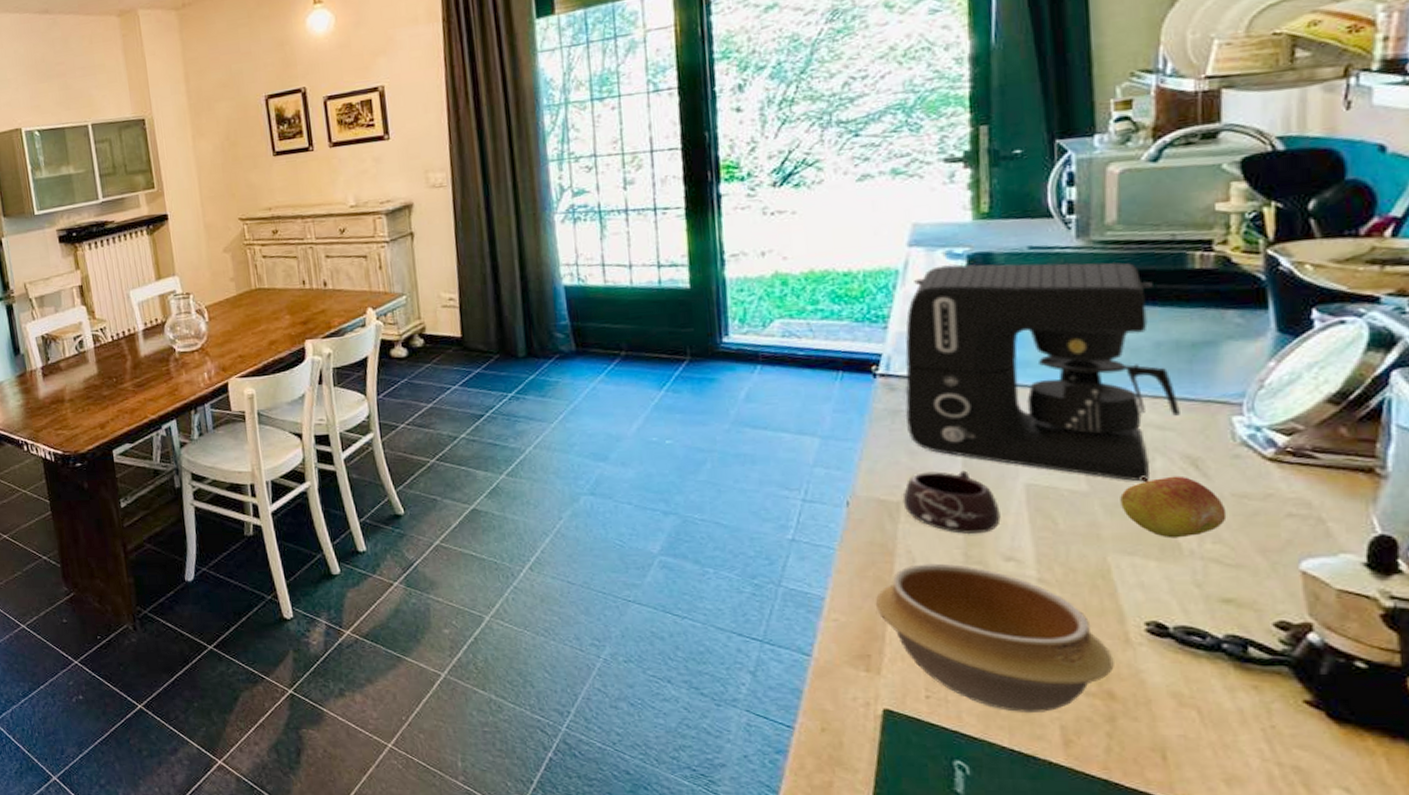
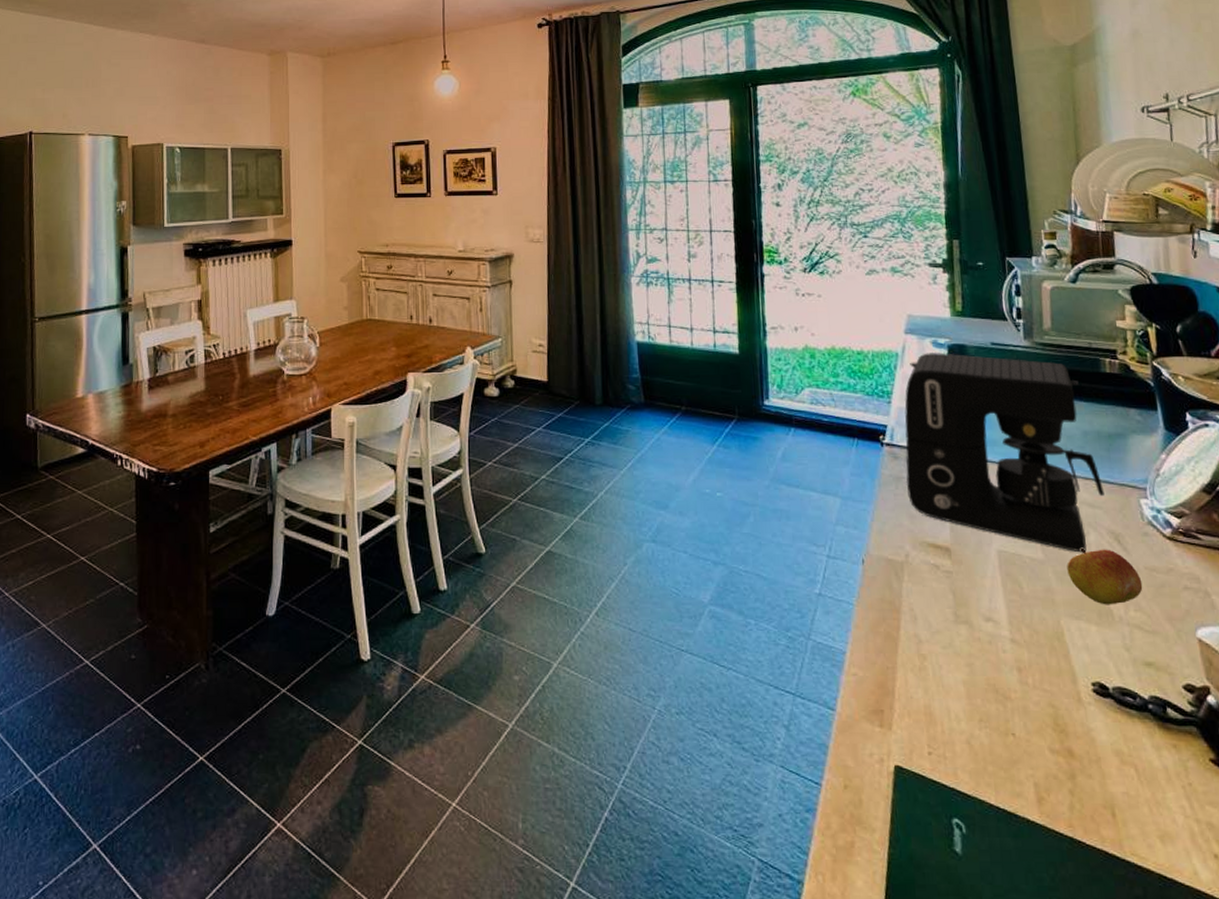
bowl: present [875,563,1114,712] -> none [886,622,1072,769]
mug: present [902,470,1001,535] -> none [905,535,981,595]

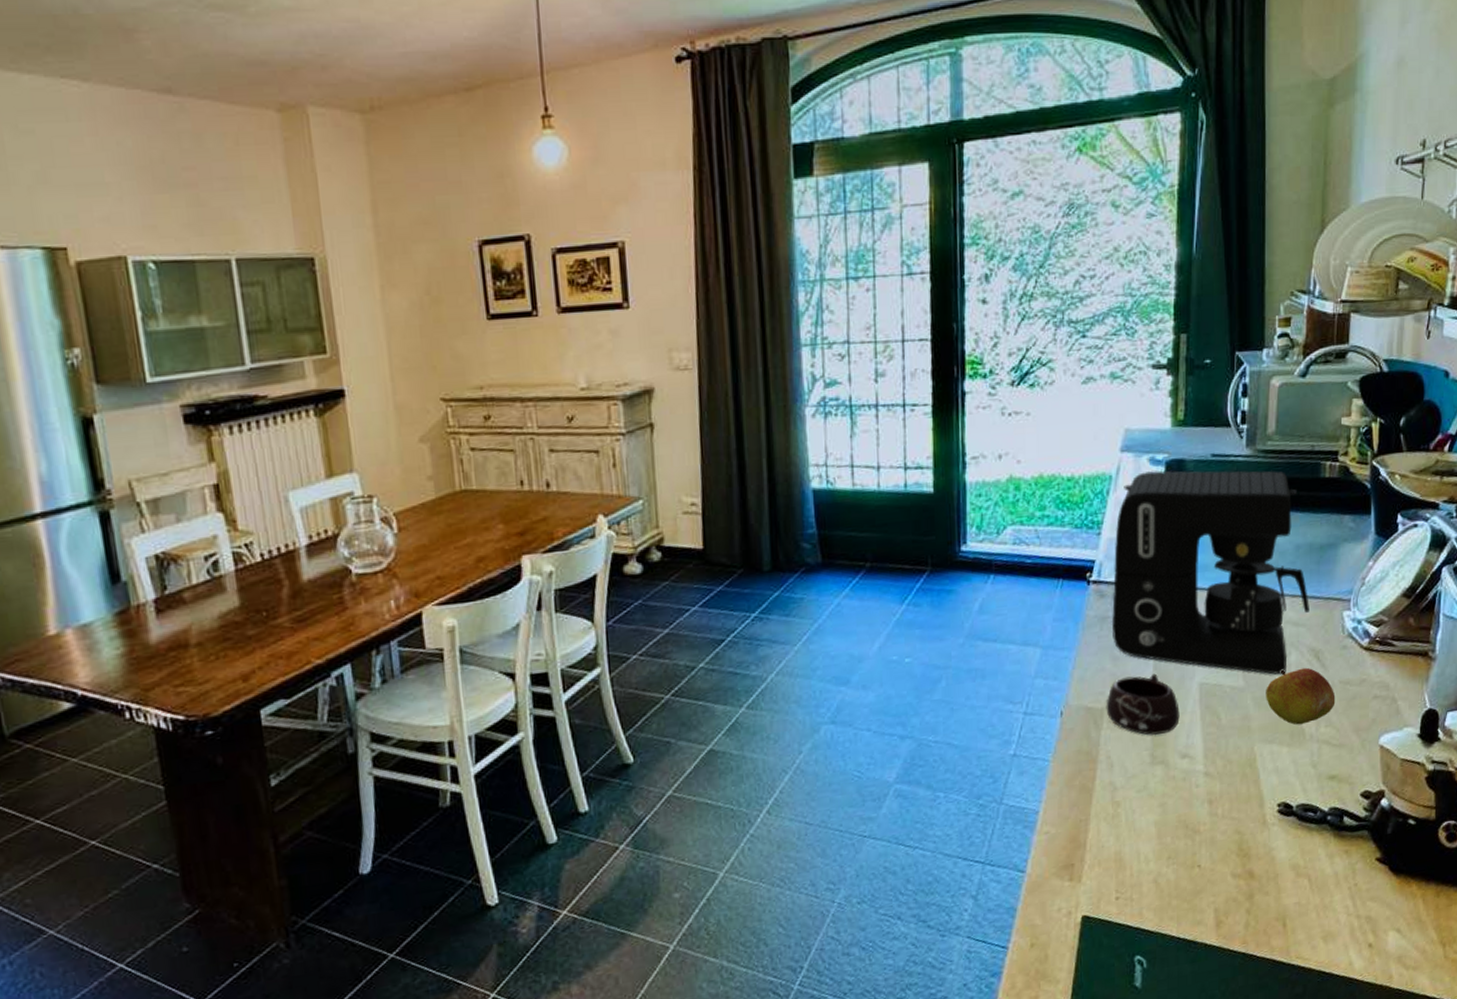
mug: none [905,535,981,595] -> present [1106,673,1180,736]

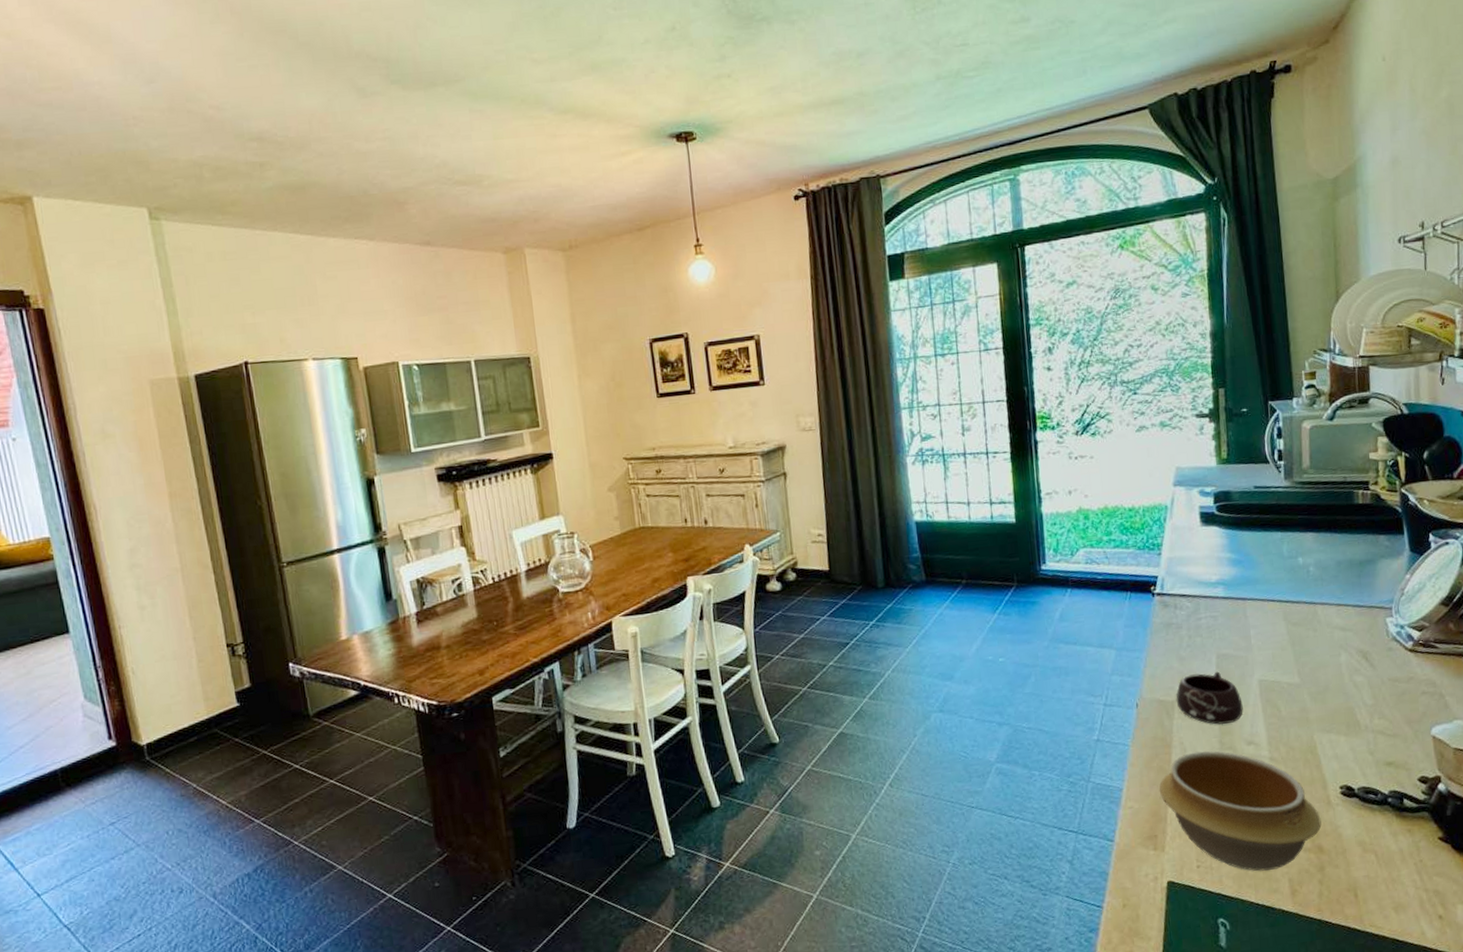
bowl: none [1079,765,1254,902] -> present [1159,751,1322,871]
coffee maker: present [1112,470,1310,675] -> none [1174,499,1355,673]
apple: present [1266,667,1336,725] -> none [1320,666,1386,717]

